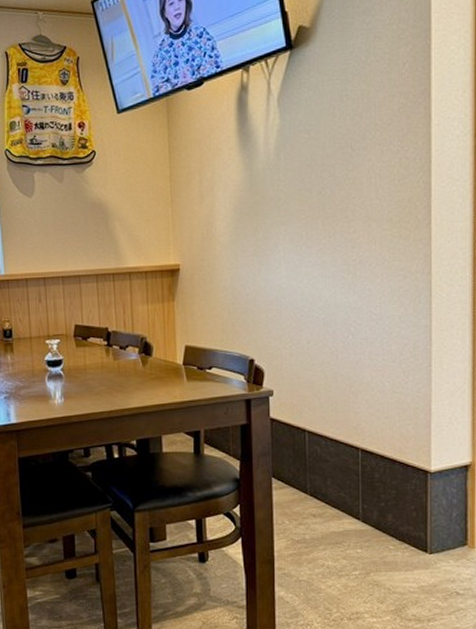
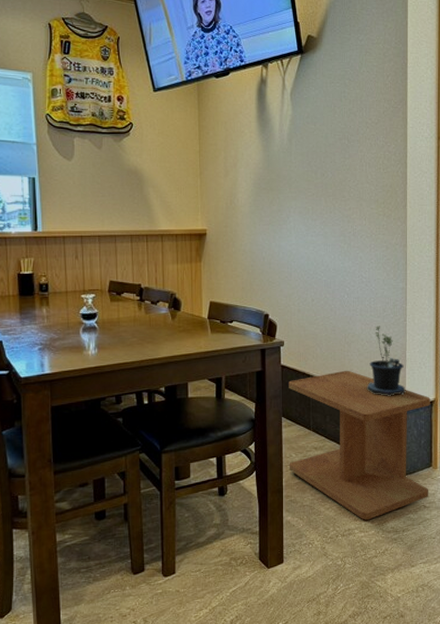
side table: none [280,425,465,604] -> present [289,370,430,520]
potted plant: none [378,372,431,457] -> present [366,326,406,396]

